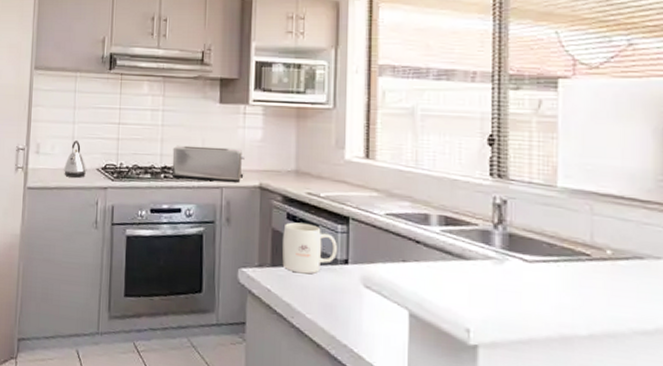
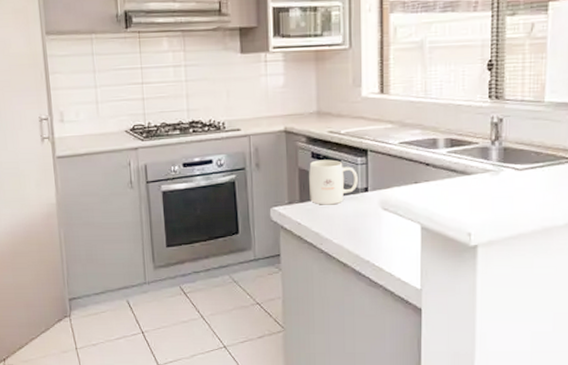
kettle: present [63,139,87,179] -> none [91,104,116,143]
toaster: present [171,145,245,182] -> none [198,96,269,131]

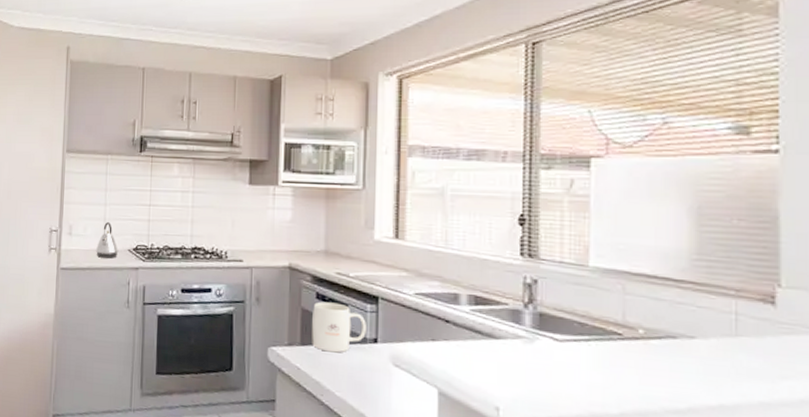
kettle: none [91,104,116,143] -> present [95,221,119,259]

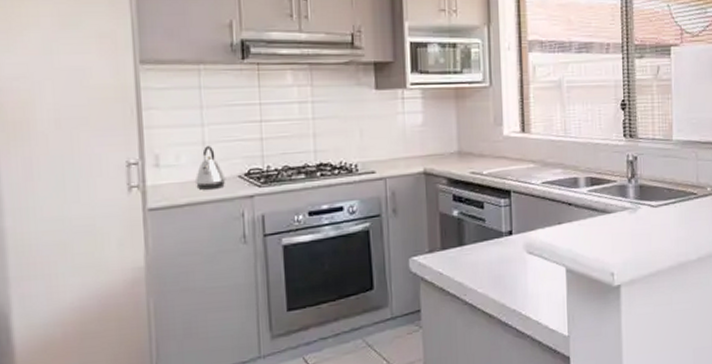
mug: present [311,301,366,353] -> none [450,202,502,252]

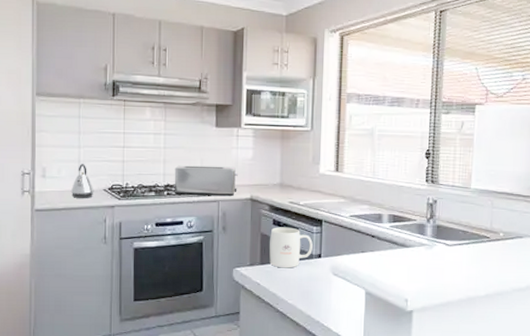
toaster: none [327,135,407,175] -> present [174,165,238,196]
mug: none [450,202,502,252] -> present [269,227,313,268]

